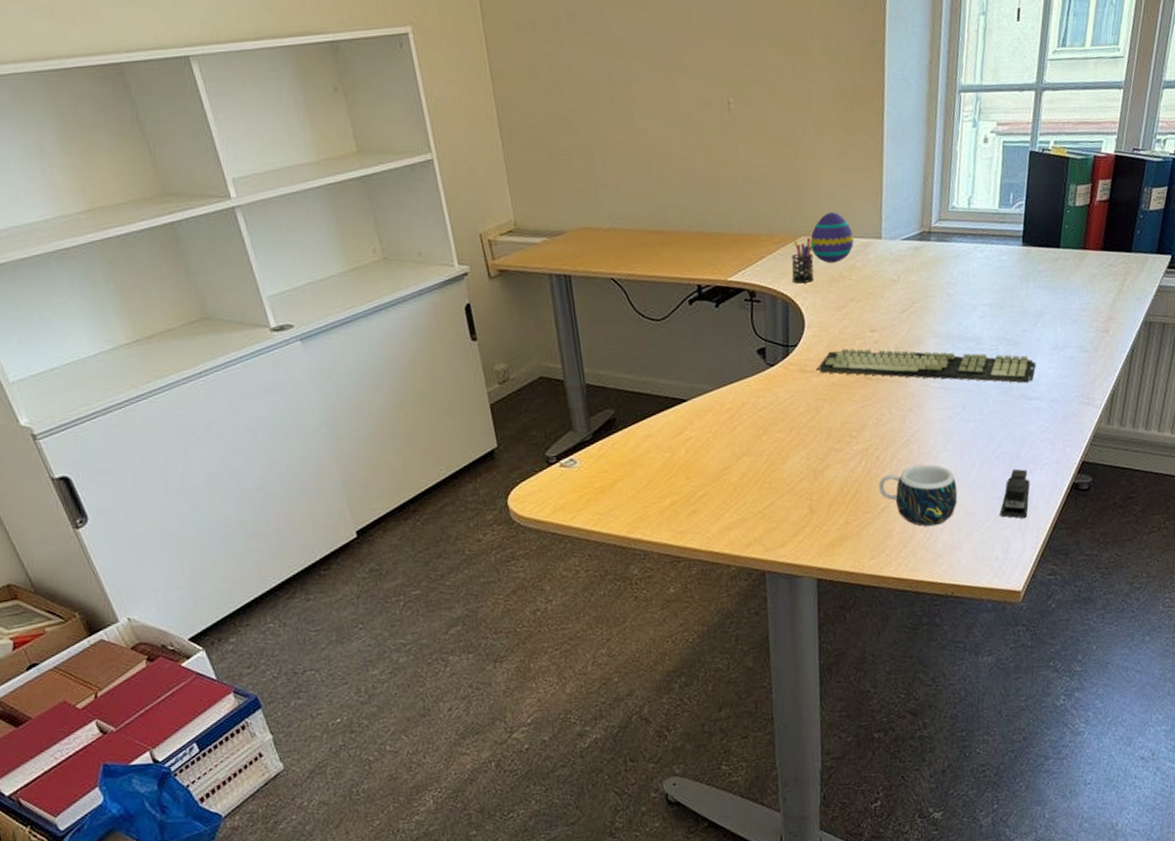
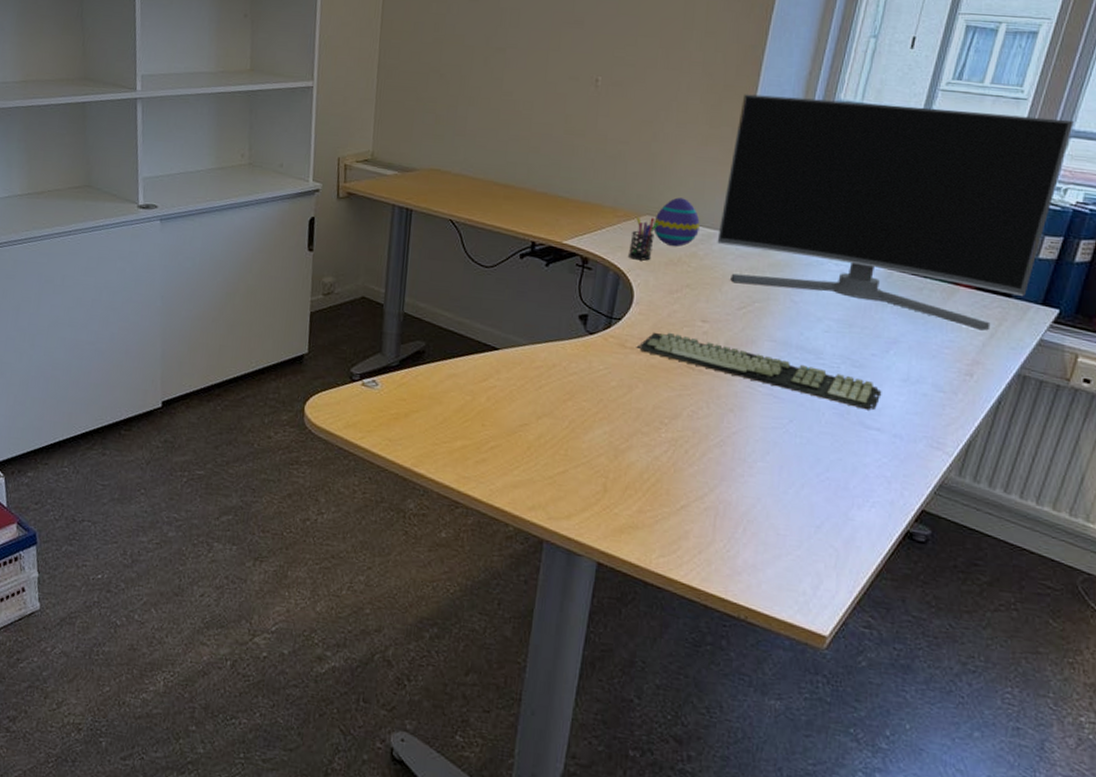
computer monitor: none [871,71,1165,289] -> present [717,94,1074,332]
mug: present [878,464,958,527] -> none [682,468,770,539]
stapler: present [999,468,1030,519] -> none [815,499,856,557]

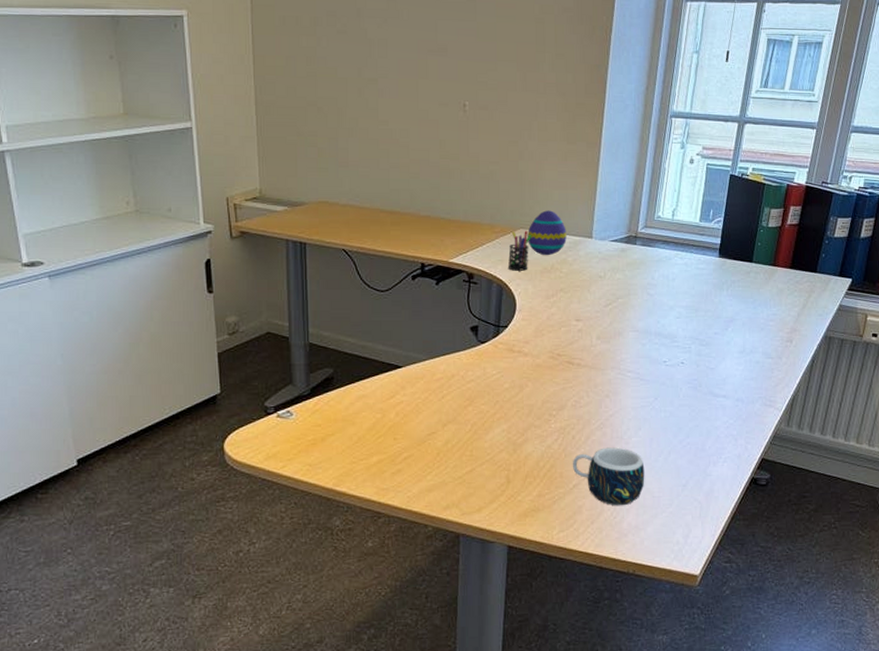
keyboard: present [636,332,882,410] -> none [523,333,725,381]
mug: none [682,468,770,539] -> present [572,447,645,506]
computer monitor: present [717,94,1074,332] -> none [582,110,853,304]

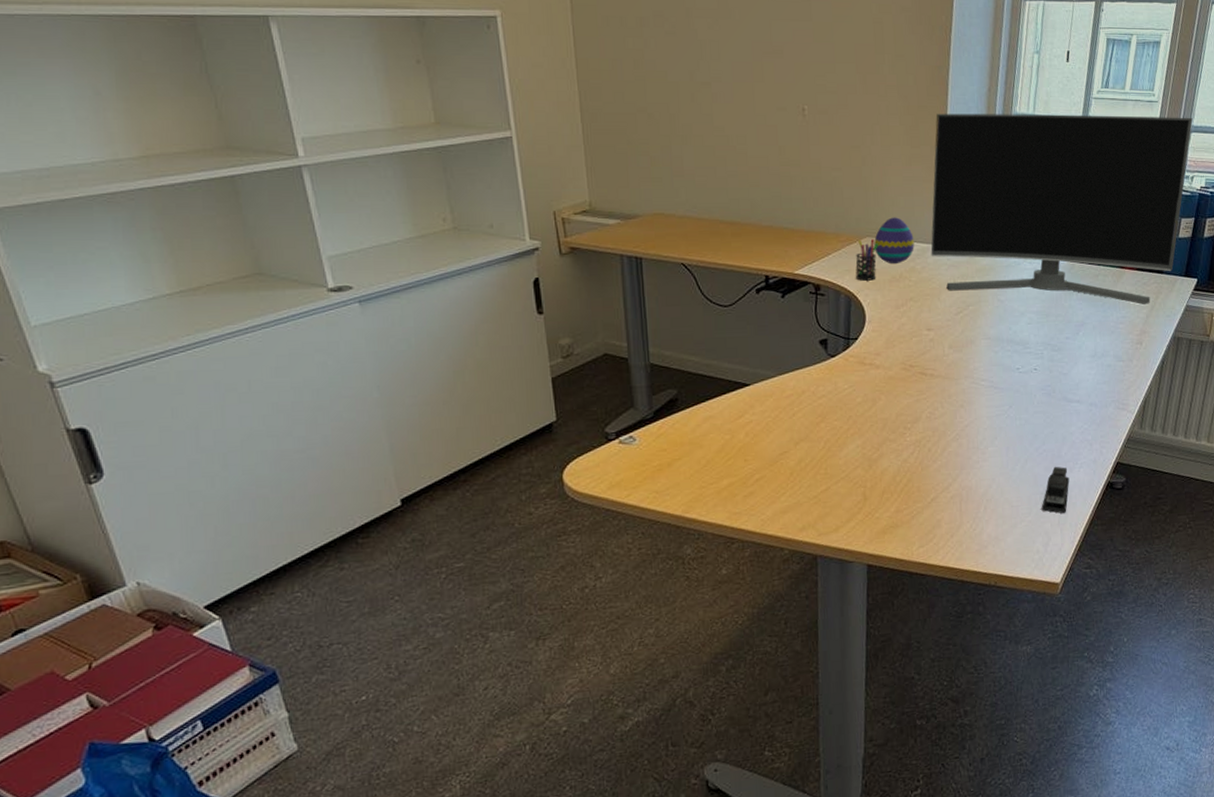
mug: present [572,447,645,506] -> none [929,458,1003,518]
computer monitor: none [582,110,853,304] -> present [930,113,1193,306]
stapler: none [683,459,713,507] -> present [1041,466,1070,514]

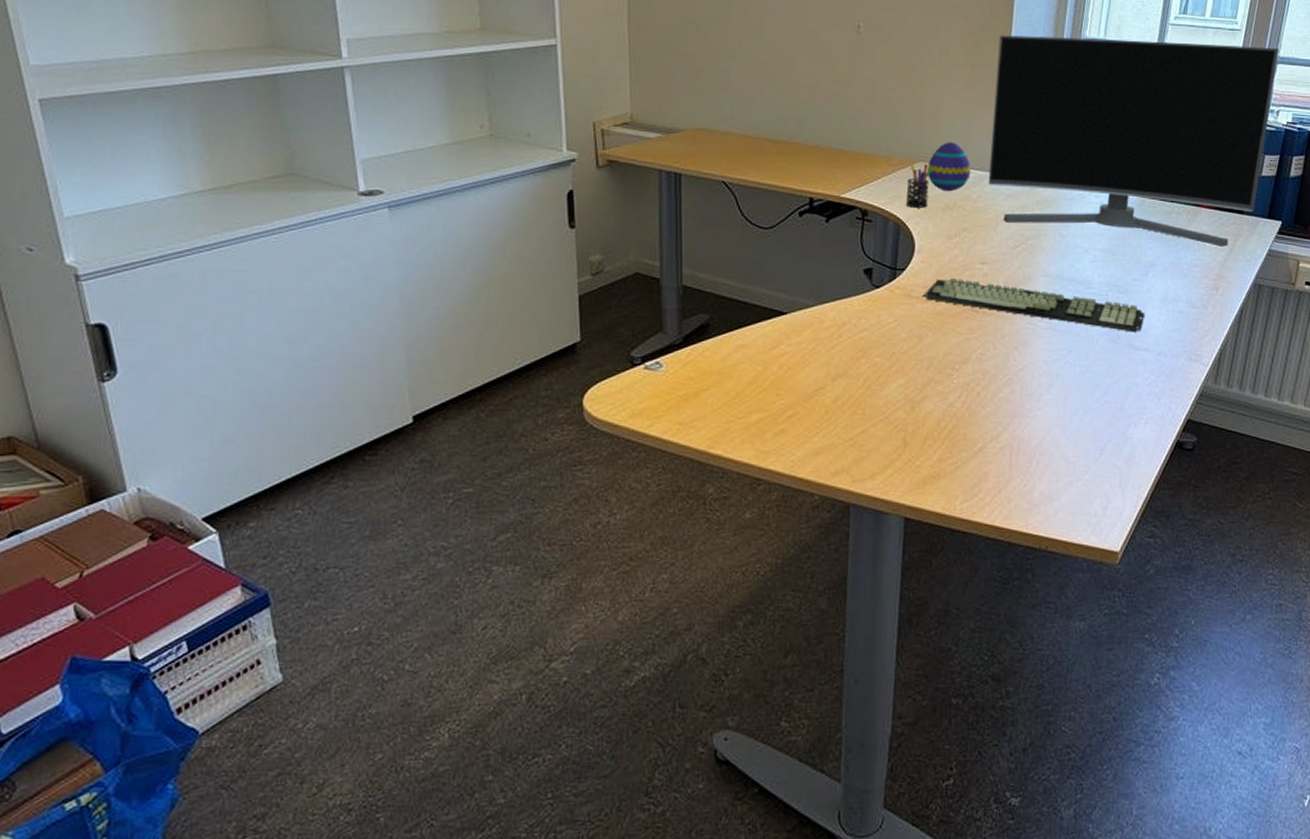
keyboard: none [874,344,1078,387] -> present [922,277,1145,332]
stapler: present [1041,466,1070,514] -> none [1100,420,1134,474]

